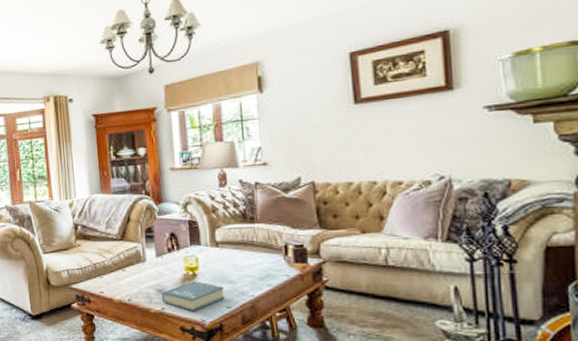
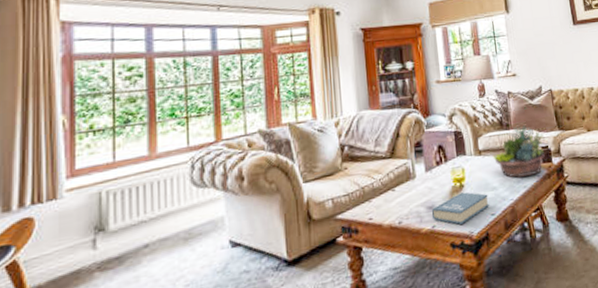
succulent planter: none [232,220,298,275] -> present [493,125,545,178]

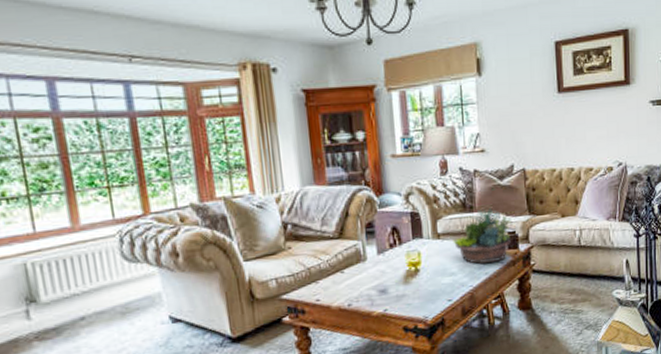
book: present [431,192,489,225] -> none [383,276,446,309]

